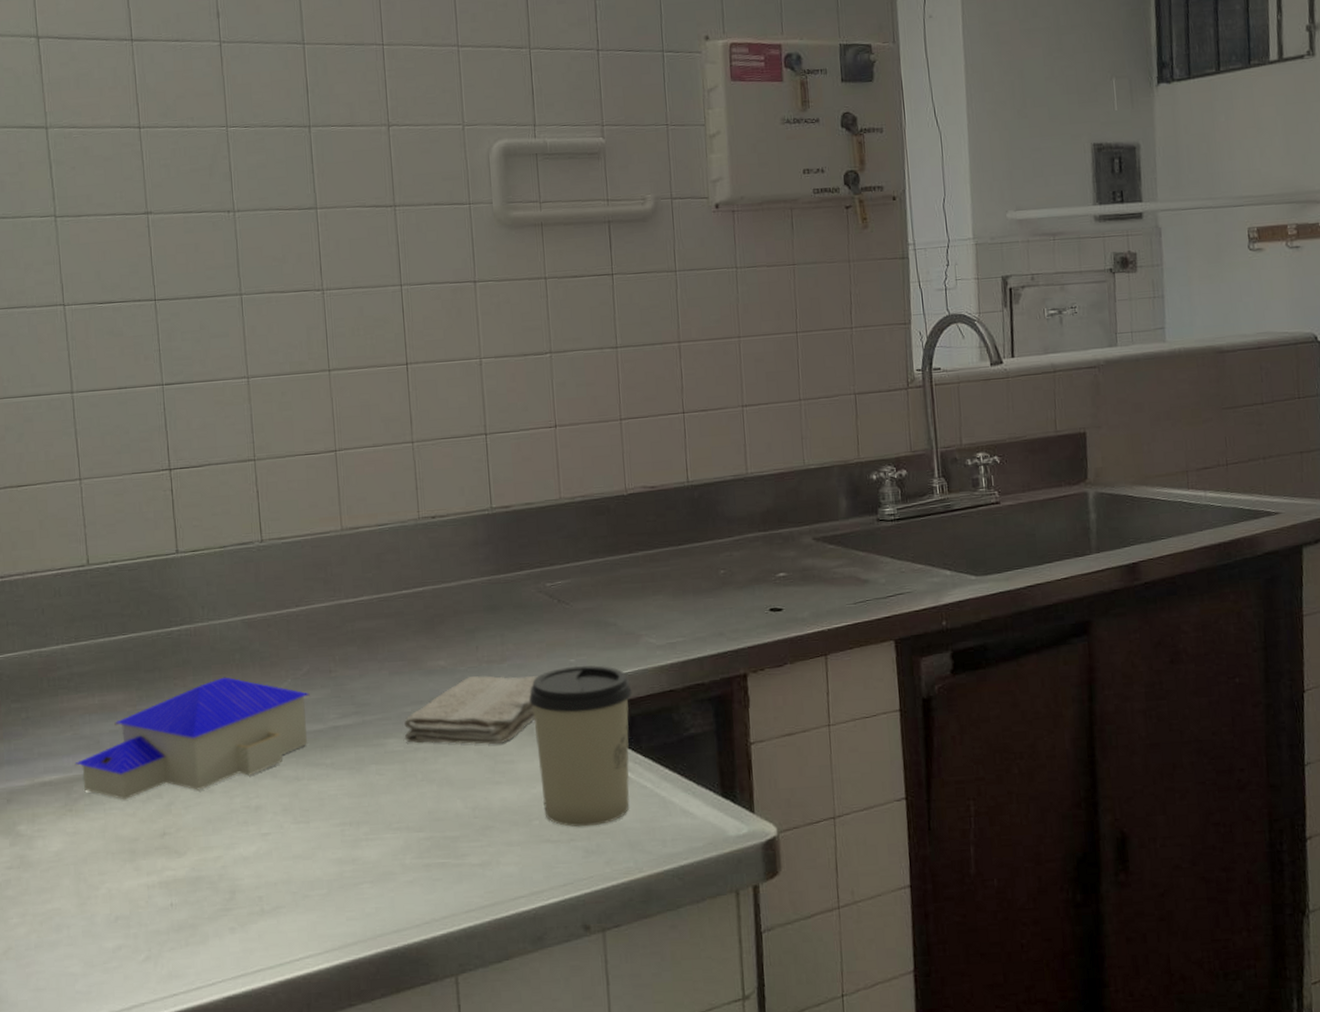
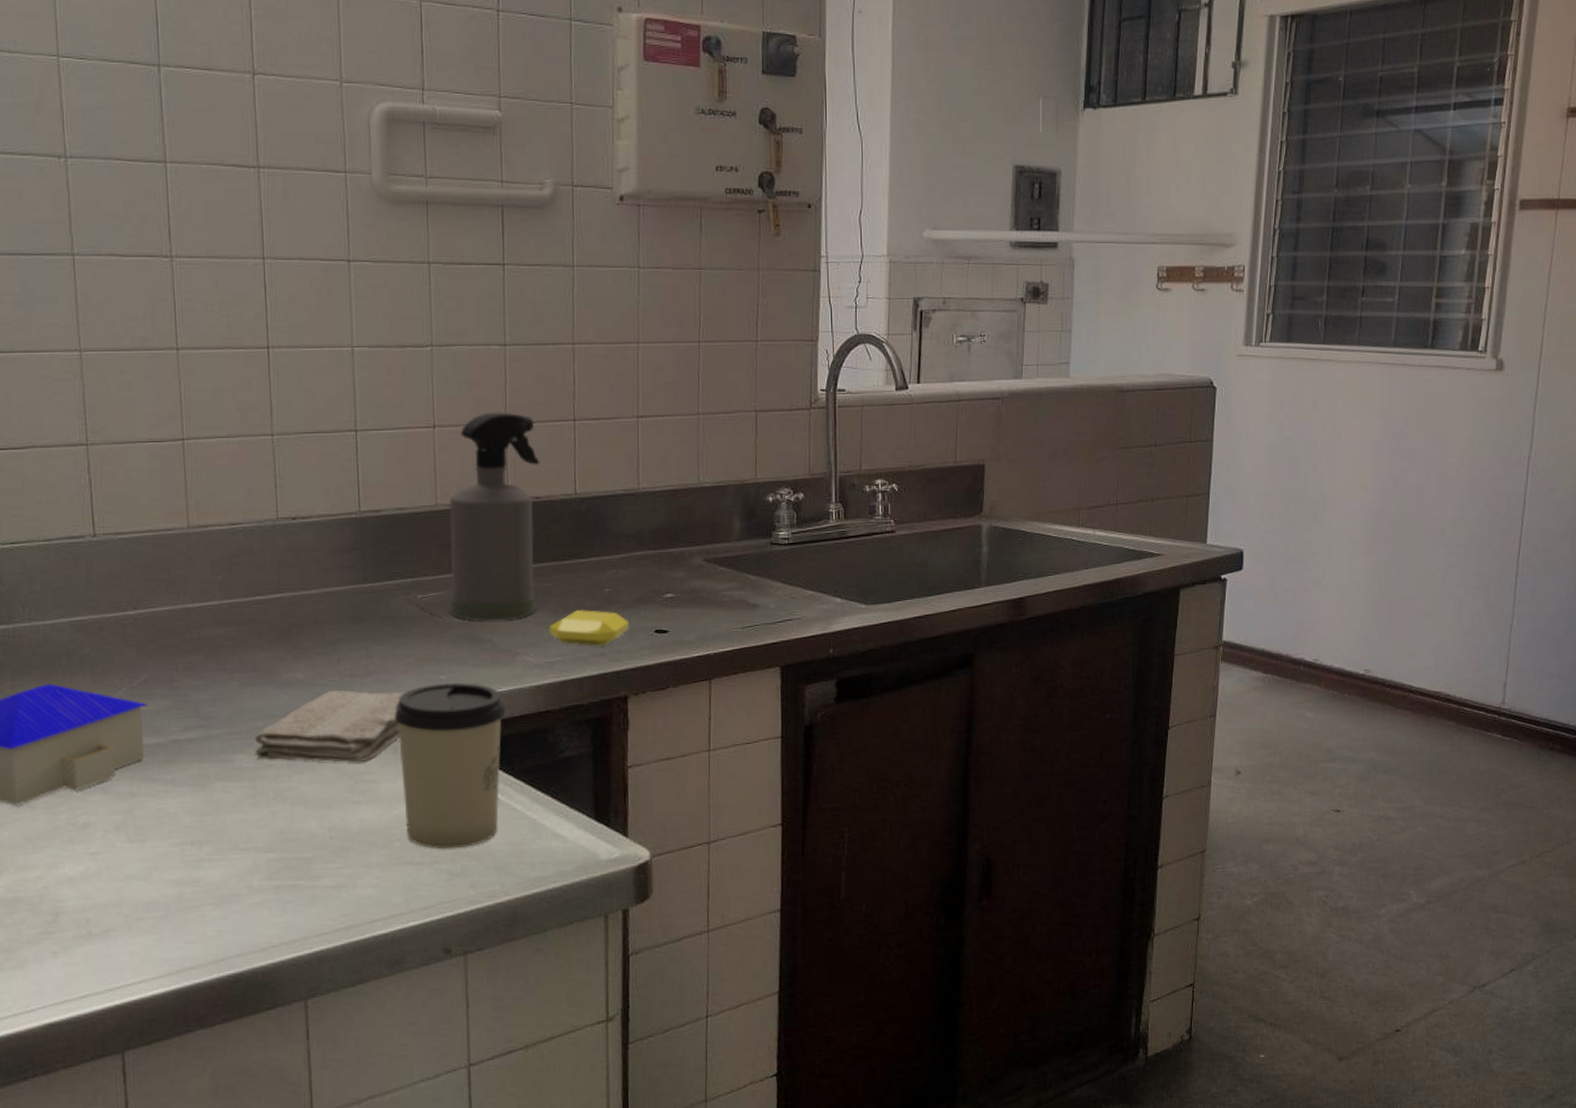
spray bottle: none [572,409,656,606] -> present [449,412,540,621]
soap bar: none [668,591,746,626] -> present [548,610,630,646]

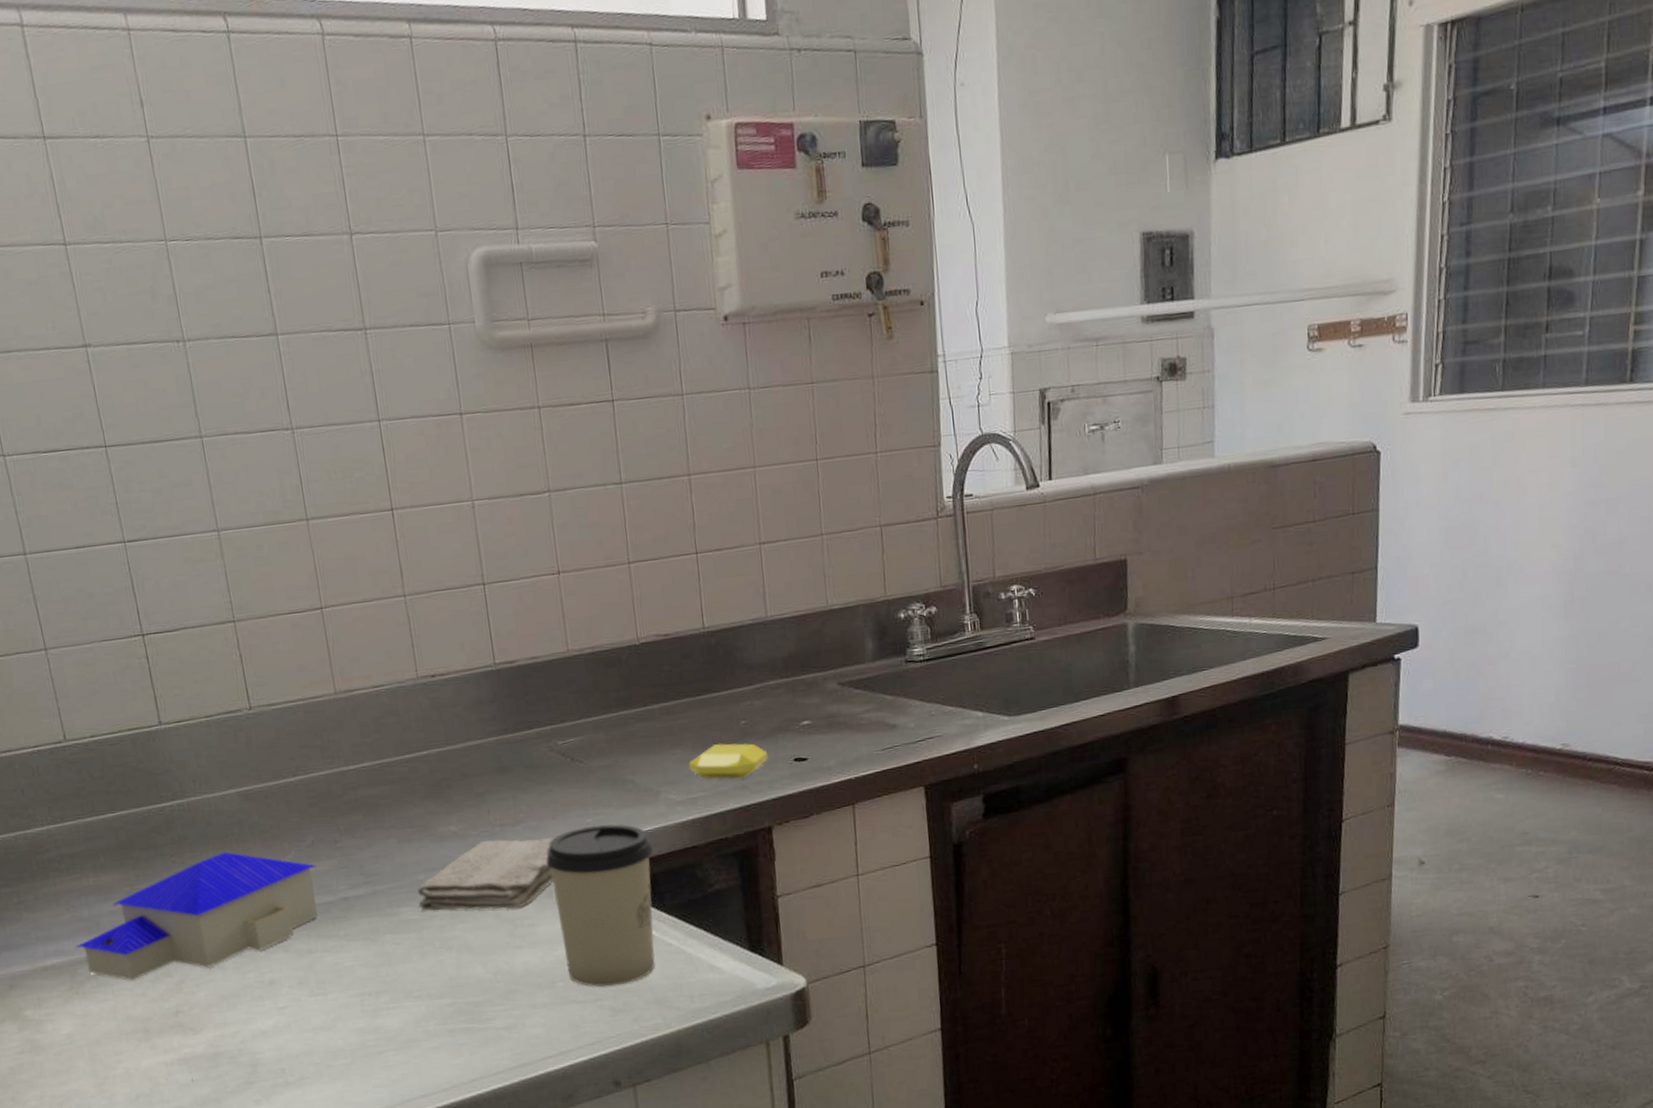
spray bottle: present [449,412,540,621] -> none [580,551,674,763]

